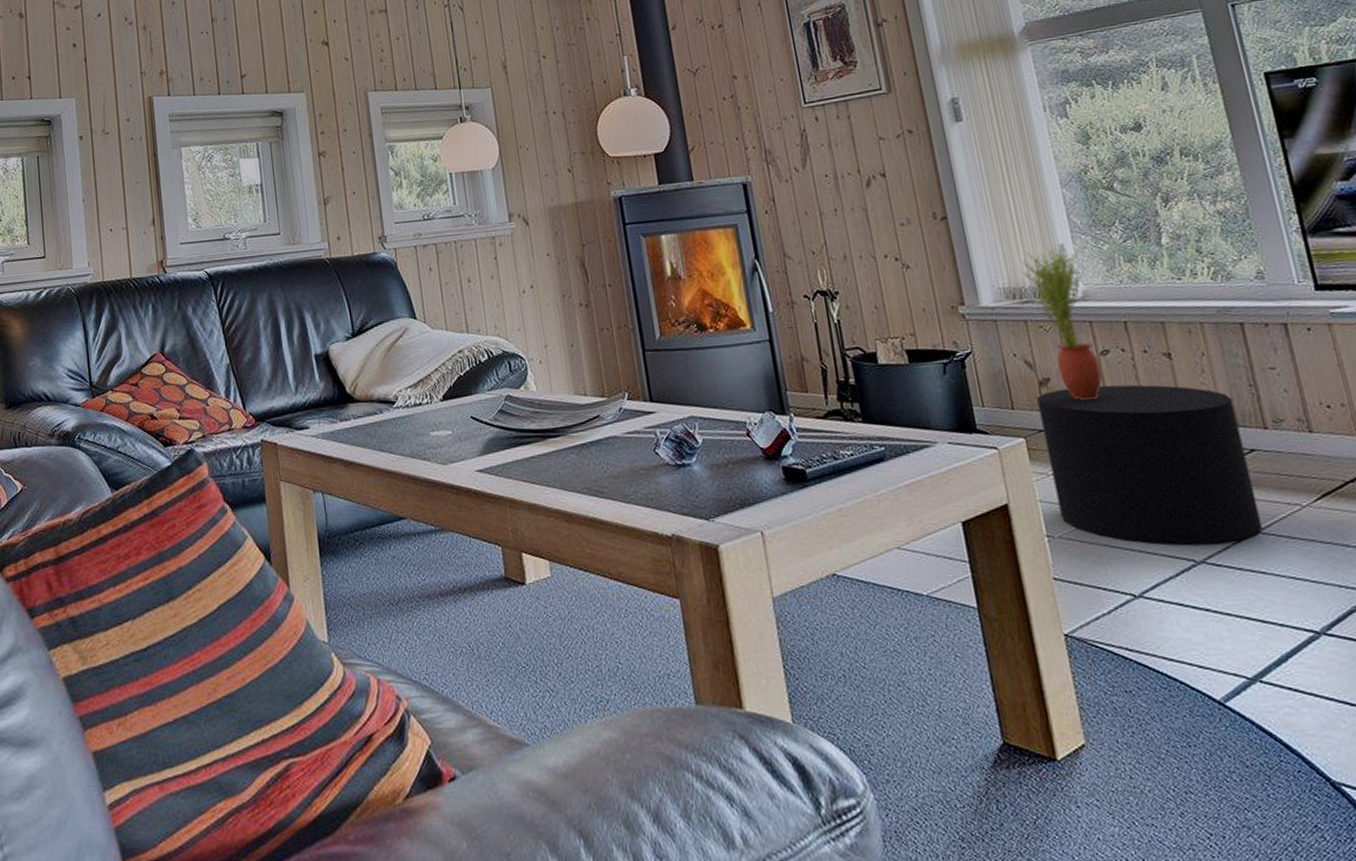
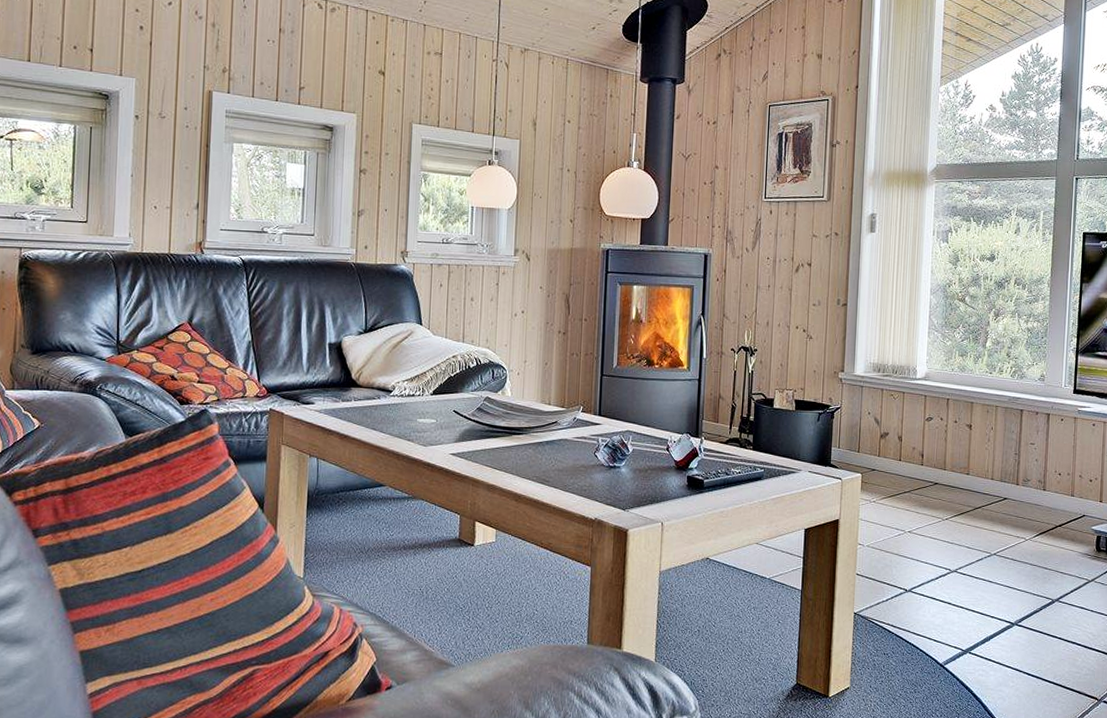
potted plant: present [1022,243,1102,400] -> none [889,335,929,451]
stool: present [1036,384,1262,545] -> none [872,441,1002,559]

